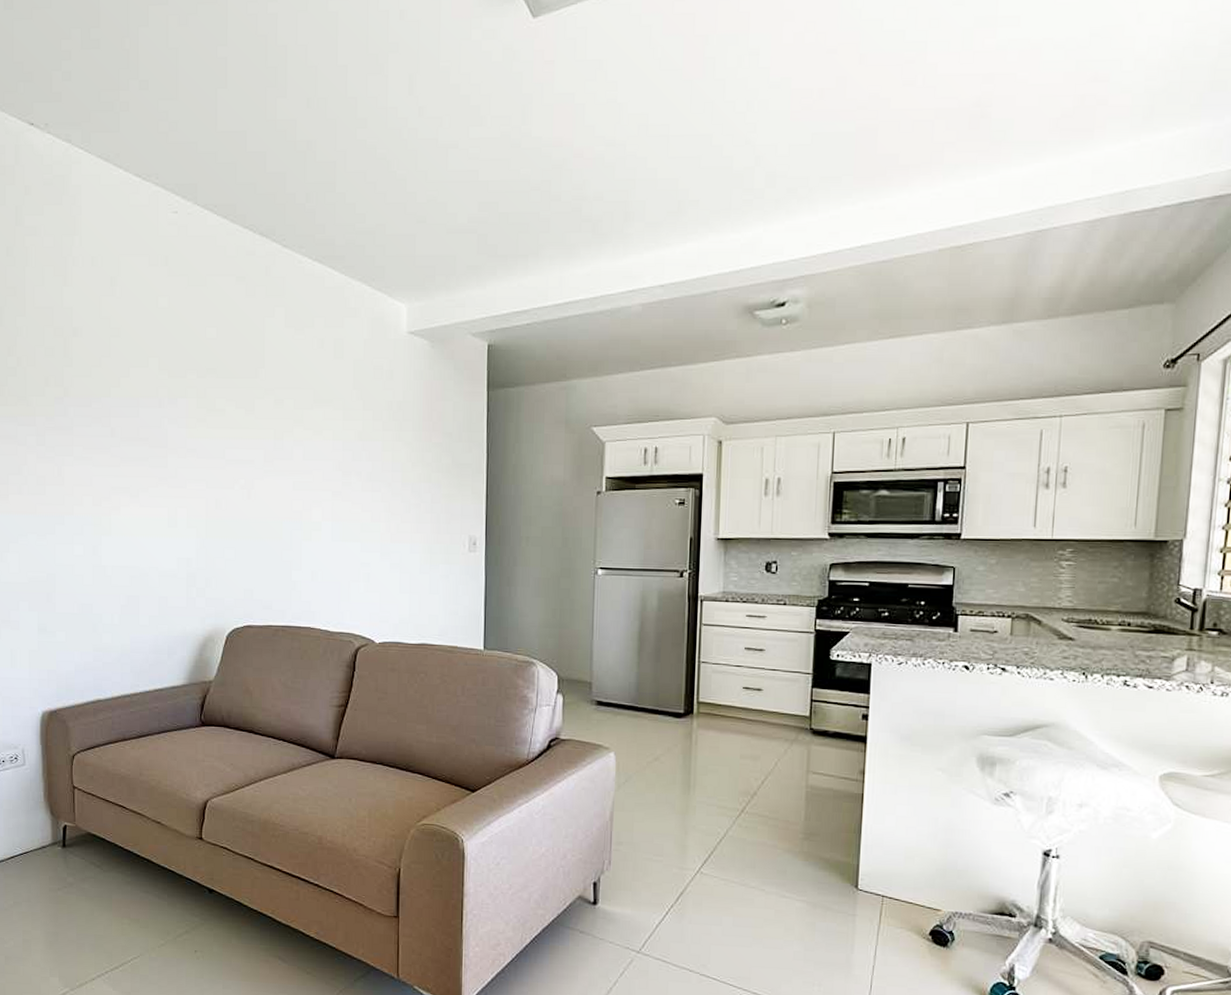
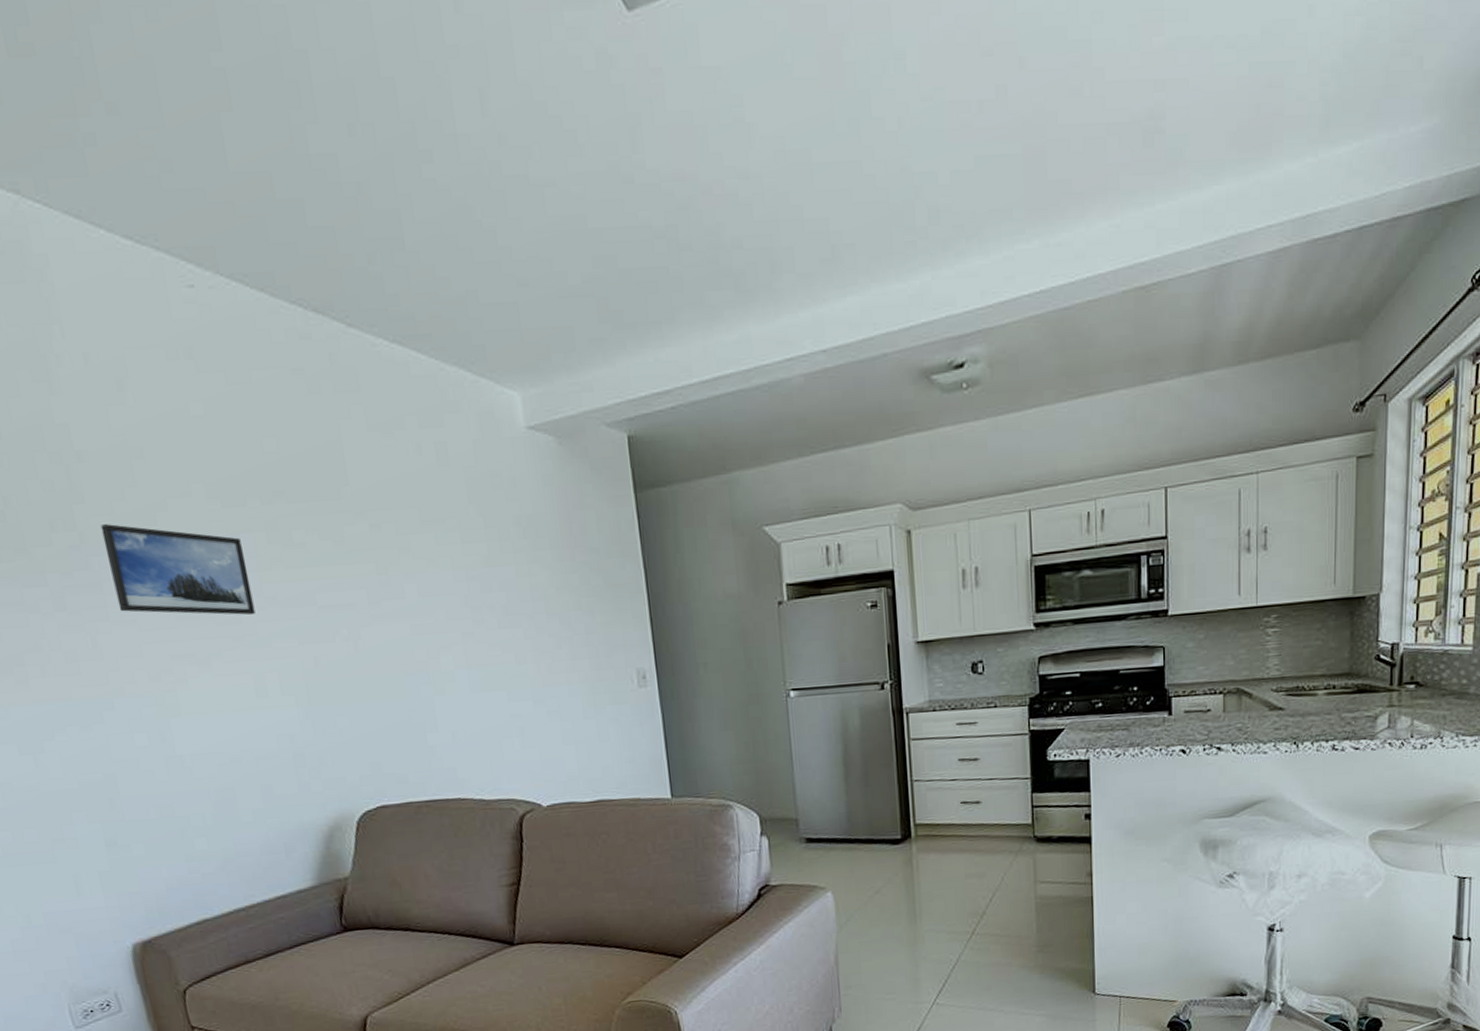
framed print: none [80,383,179,462] -> present [100,524,255,616]

